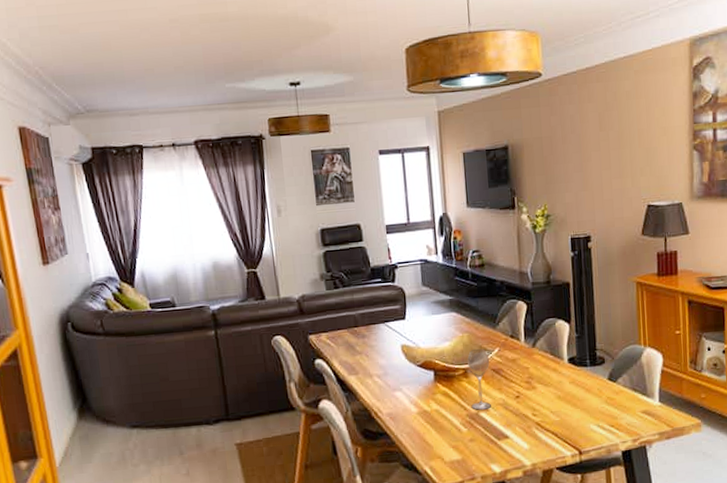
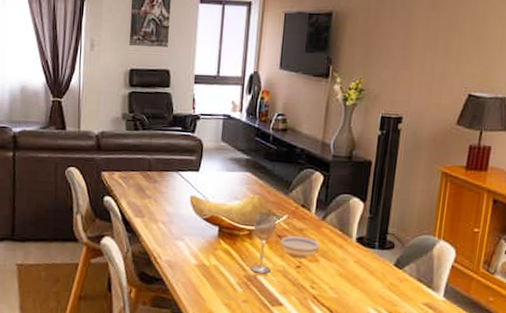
bowl: none [496,366,534,388] -> present [280,236,320,258]

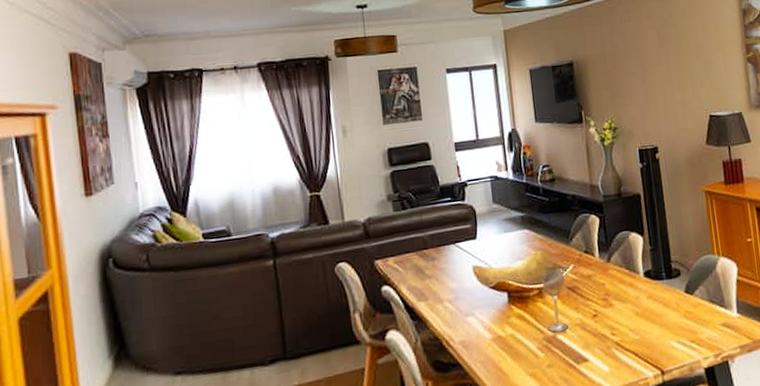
bowl: present [280,236,320,258] -> none [571,283,611,307]

